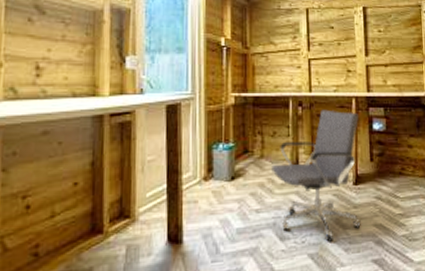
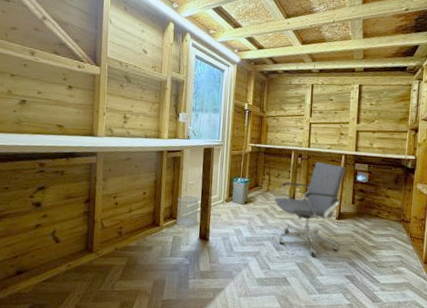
wastebasket: none [130,177,164,229] -> present [176,195,199,228]

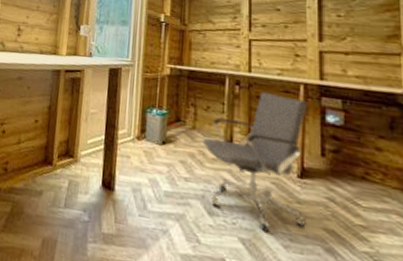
wastebasket: present [176,195,199,228] -> none [73,127,102,171]

